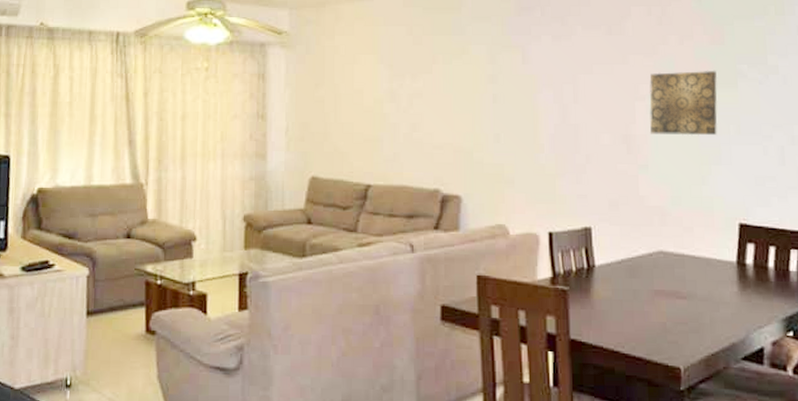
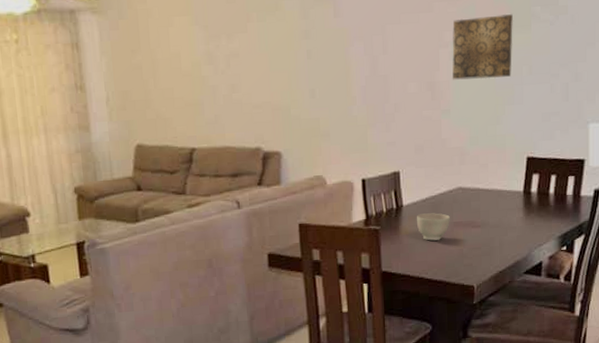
bowl: none [610,277,650,309] -> present [416,213,450,241]

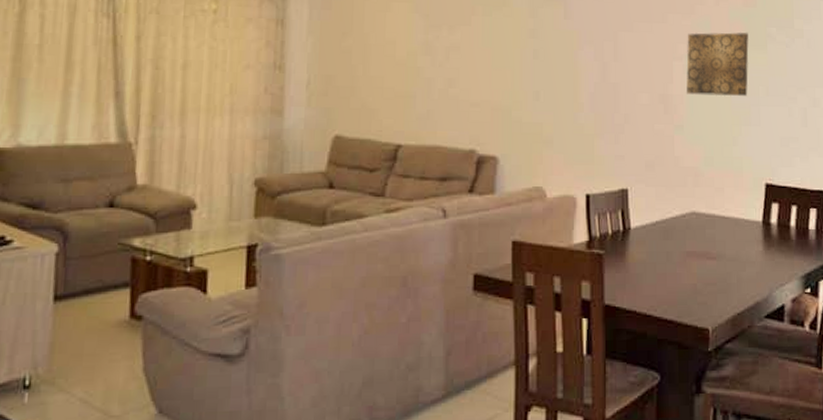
bowl: present [416,213,450,241] -> none [645,239,683,271]

